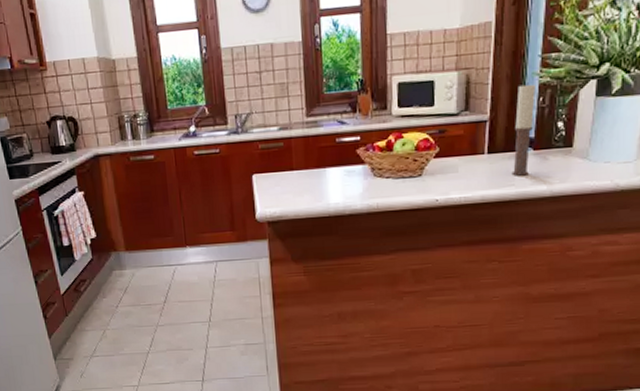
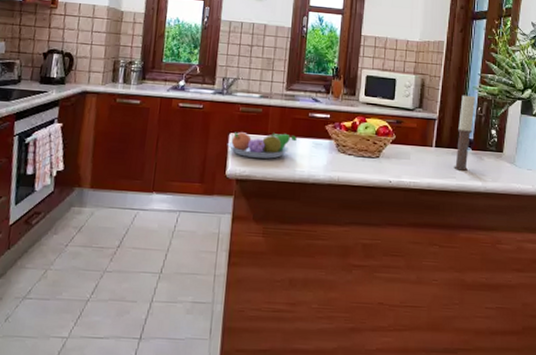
fruit bowl: none [252,166,326,197] -> present [227,132,297,159]

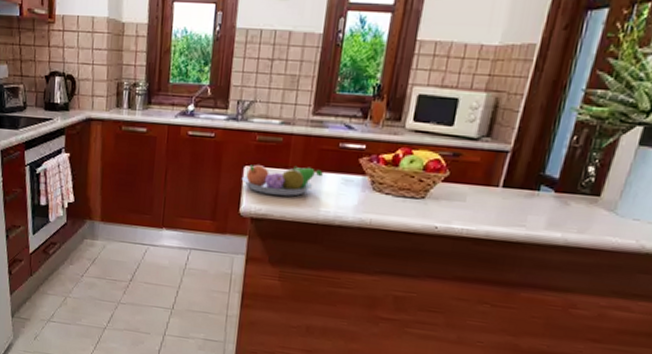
candle: present [454,94,475,171] -> none [524,117,571,218]

